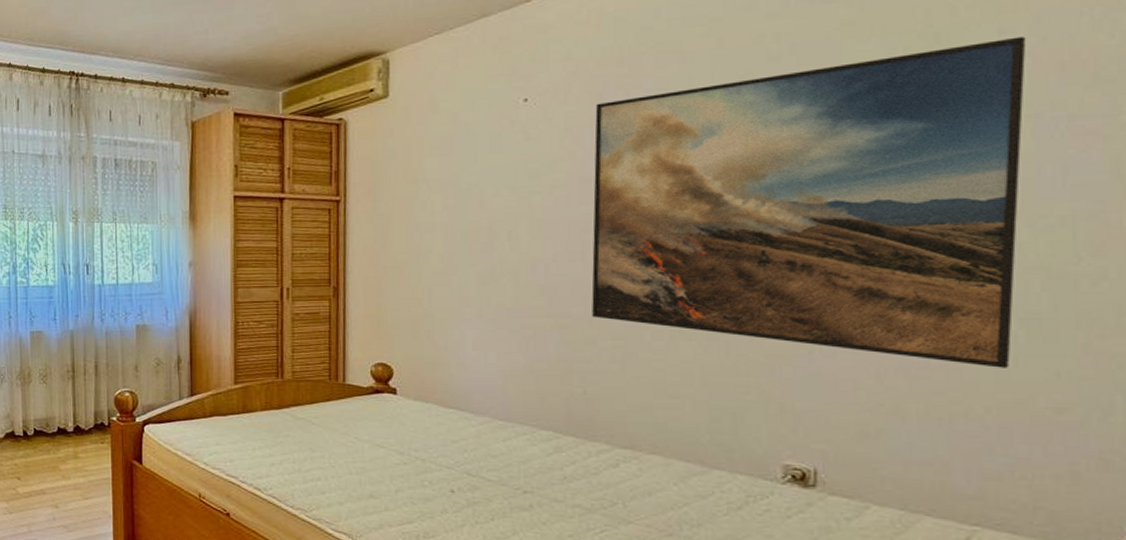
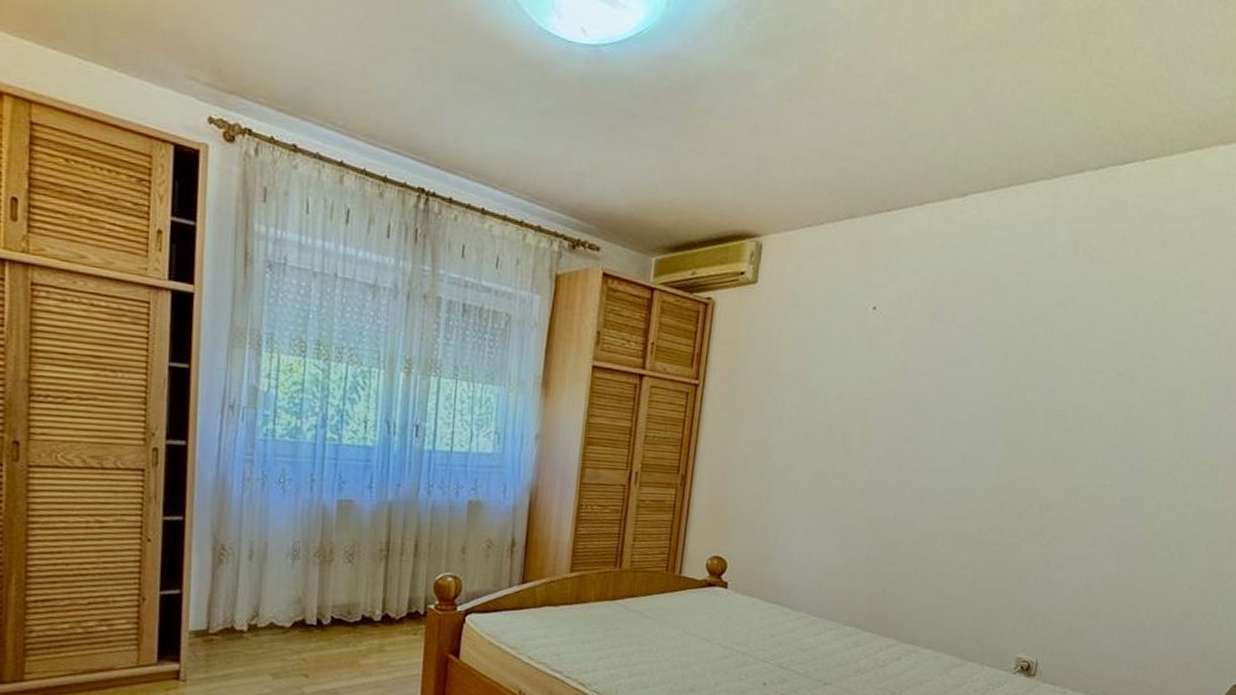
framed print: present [591,36,1027,368] -> none [900,317,1215,582]

